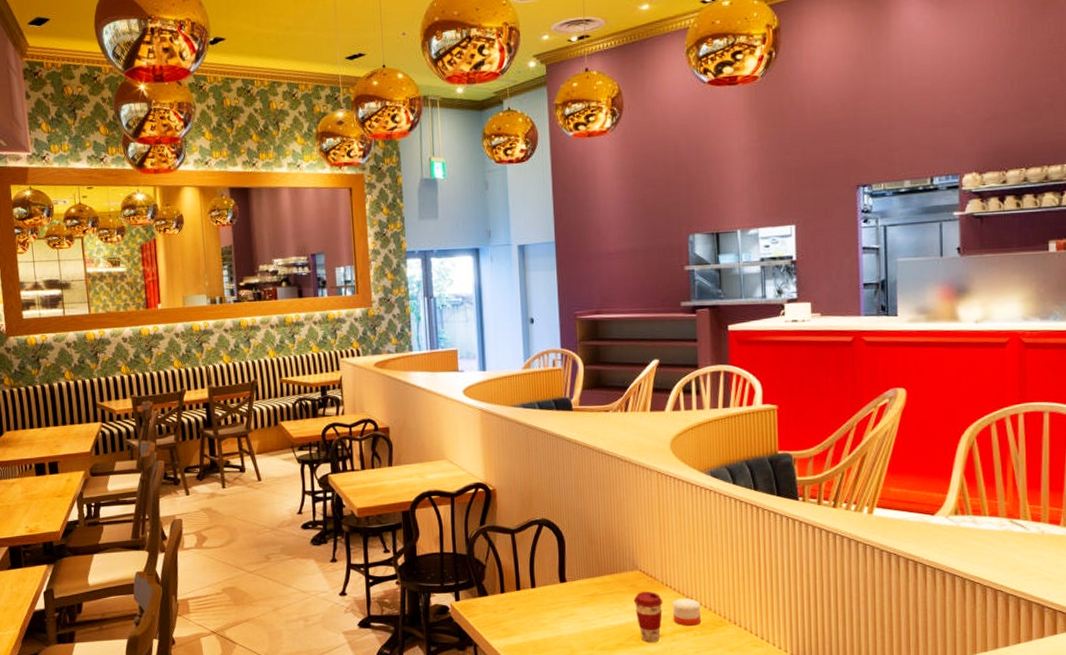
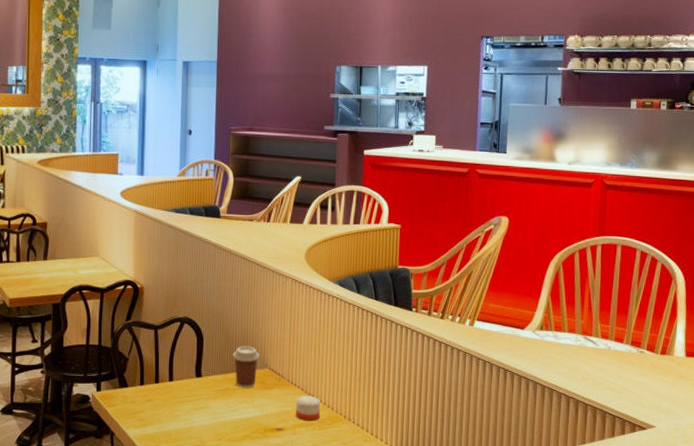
coffee cup: none [598,547,628,593] -> present [232,346,260,388]
coffee cup: present [633,592,663,643] -> none [261,388,288,436]

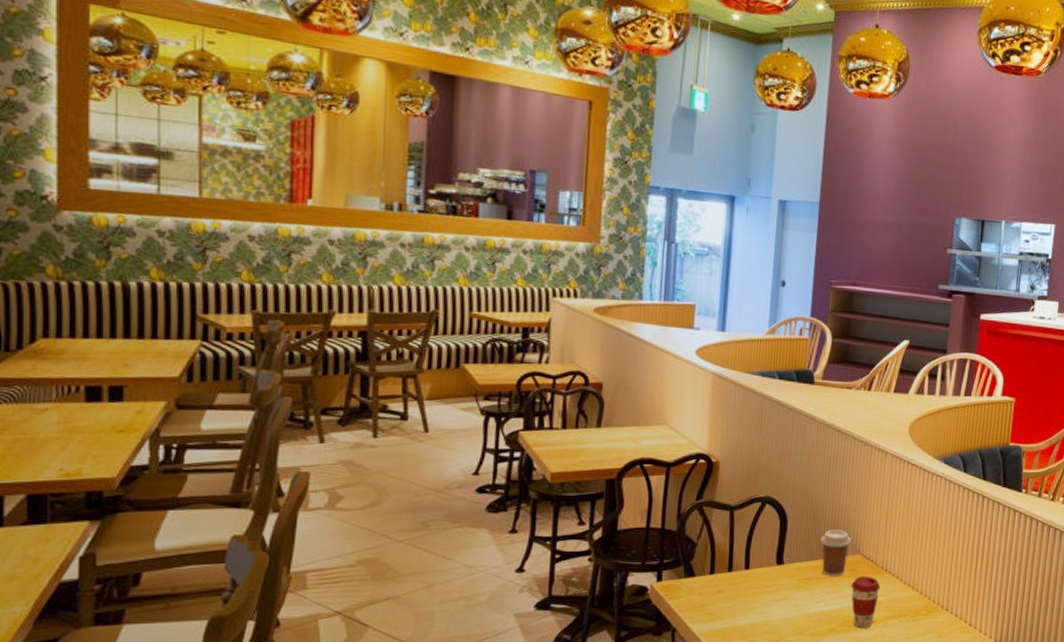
coffee cup: none [261,388,288,436] -> present [851,577,881,629]
candle: present [295,395,321,422] -> none [888,584,917,613]

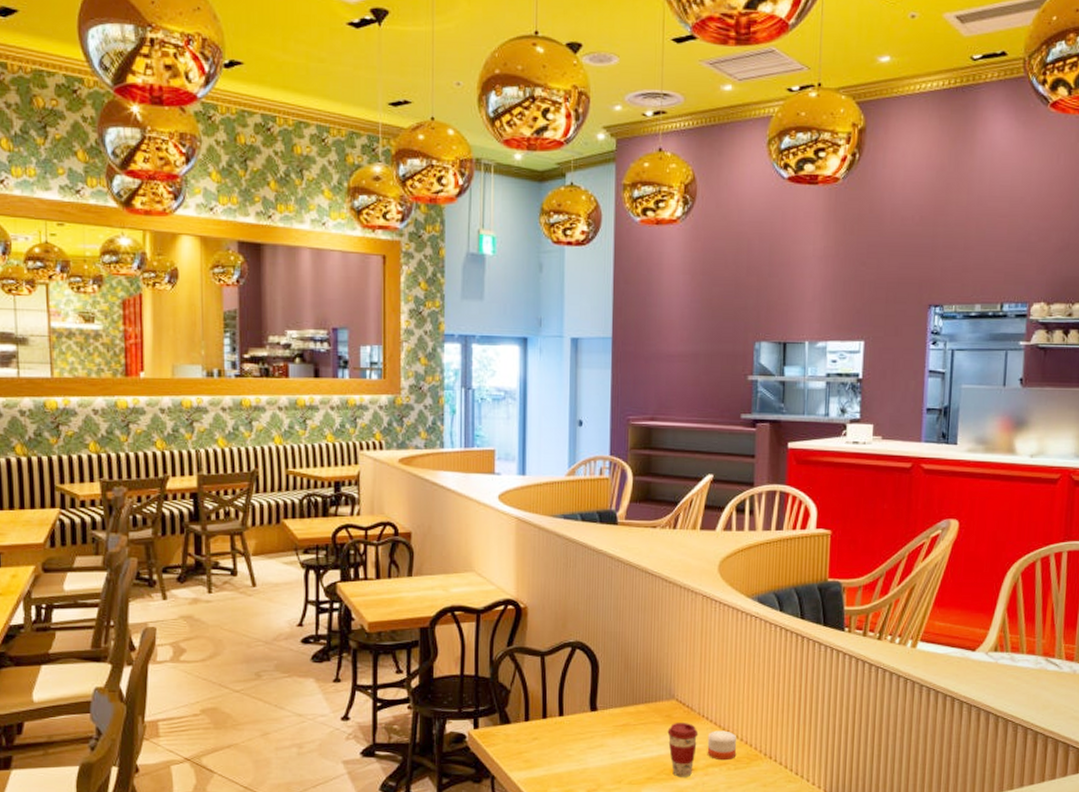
coffee cup: present [820,529,851,577] -> none [633,674,665,723]
candle: none [888,584,917,613] -> present [707,730,737,761]

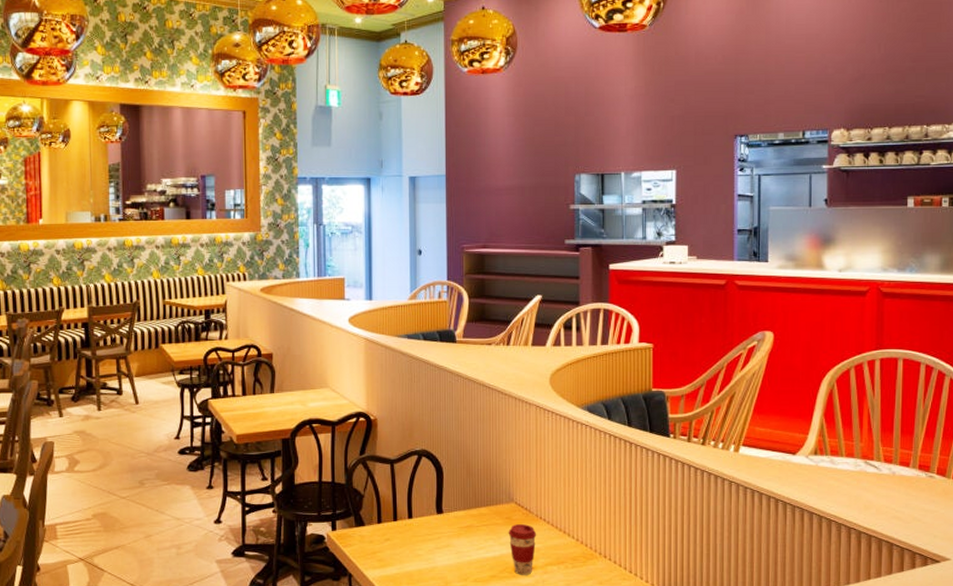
candle: present [707,730,737,761] -> none [545,531,573,560]

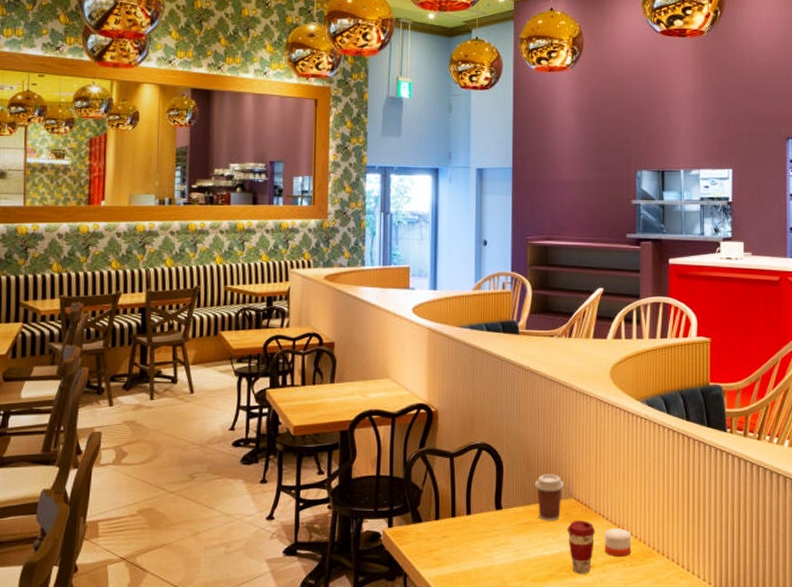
coffee cup: none [475,479,504,524] -> present [535,474,564,521]
candle: none [545,531,573,560] -> present [604,528,632,558]

